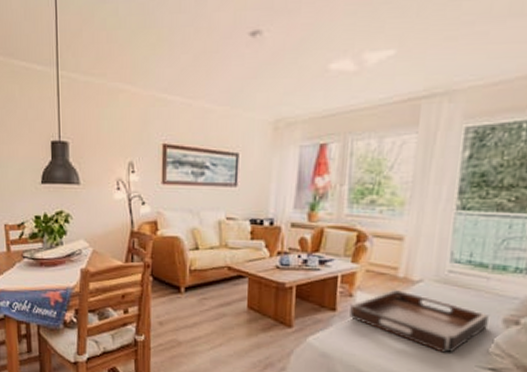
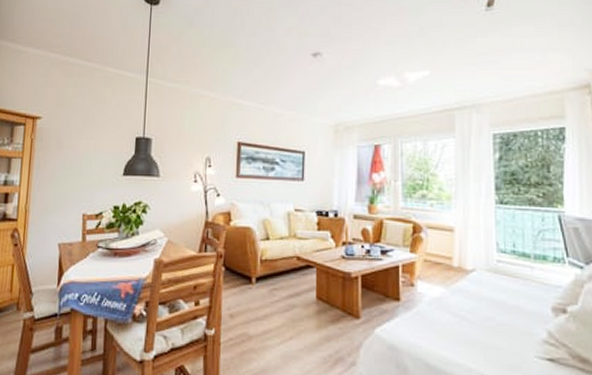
serving tray: present [349,289,489,353] -> none [413,278,539,344]

